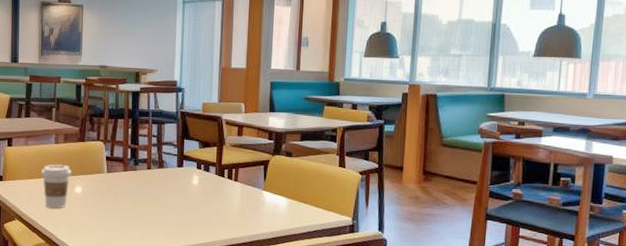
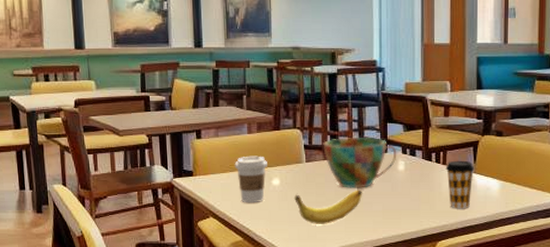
banana: none [95,201,159,232] -> present [294,190,363,224]
cup: none [124,151,192,200] -> present [323,136,397,188]
coffee cup: none [236,177,265,224] -> present [445,160,475,209]

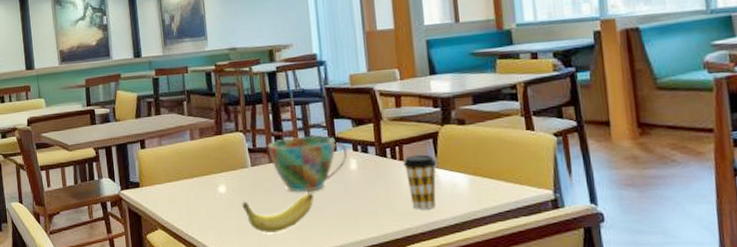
coffee cup: present [234,156,267,203] -> none [179,162,212,213]

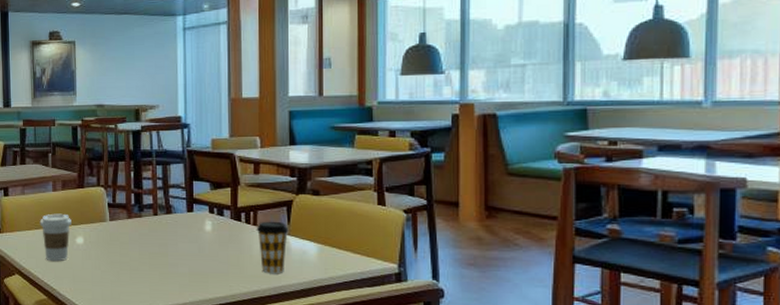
coffee cup: none [179,162,212,213] -> present [39,213,72,262]
banana: present [242,193,314,233] -> none [98,250,168,286]
cup: present [267,135,348,192] -> none [127,195,204,249]

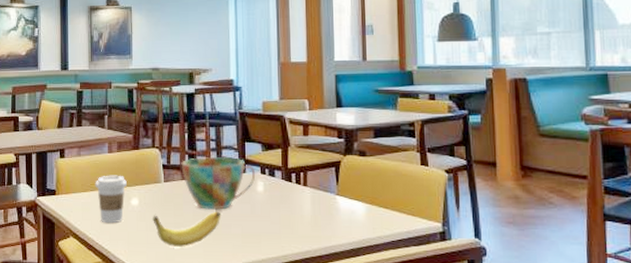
banana: none [98,250,168,286] -> present [153,211,222,247]
cup: none [127,195,204,249] -> present [181,156,256,210]
coffee cup: present [256,221,289,274] -> none [306,181,338,234]

